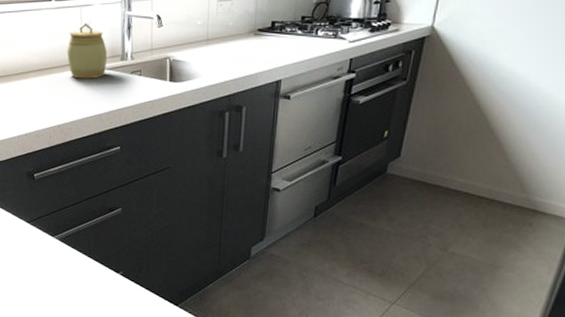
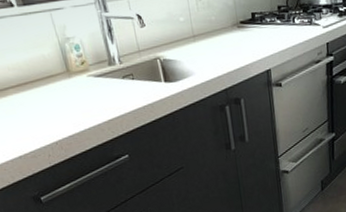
jar: present [66,22,108,79] -> none [43,28,95,90]

